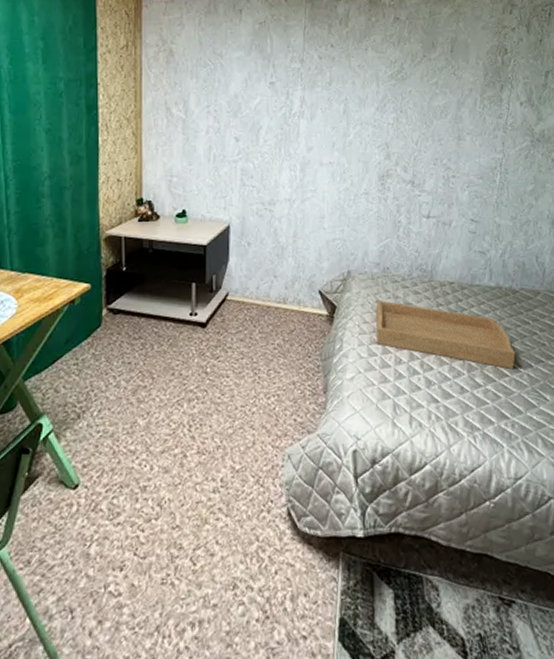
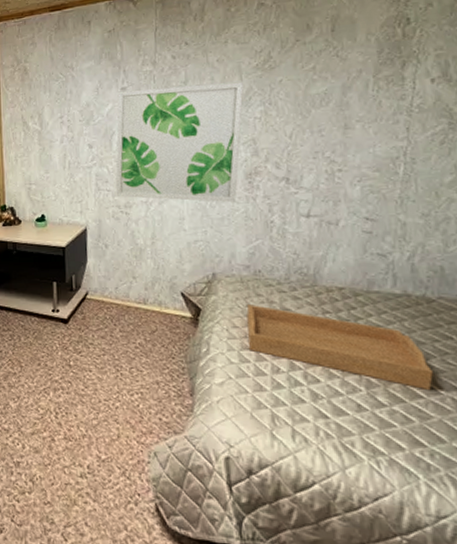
wall art: none [260,85,381,203] -> present [115,81,244,203]

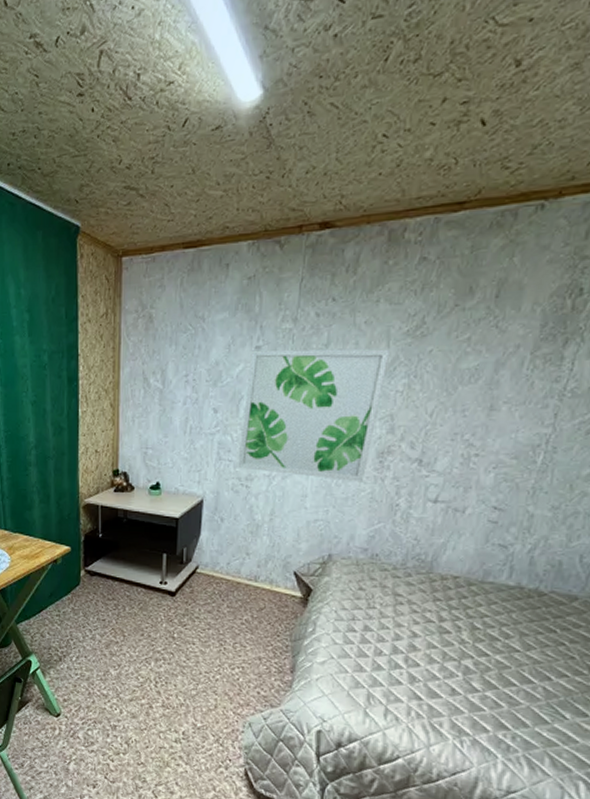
serving tray: present [246,305,433,391] -> none [354,588,530,680]

